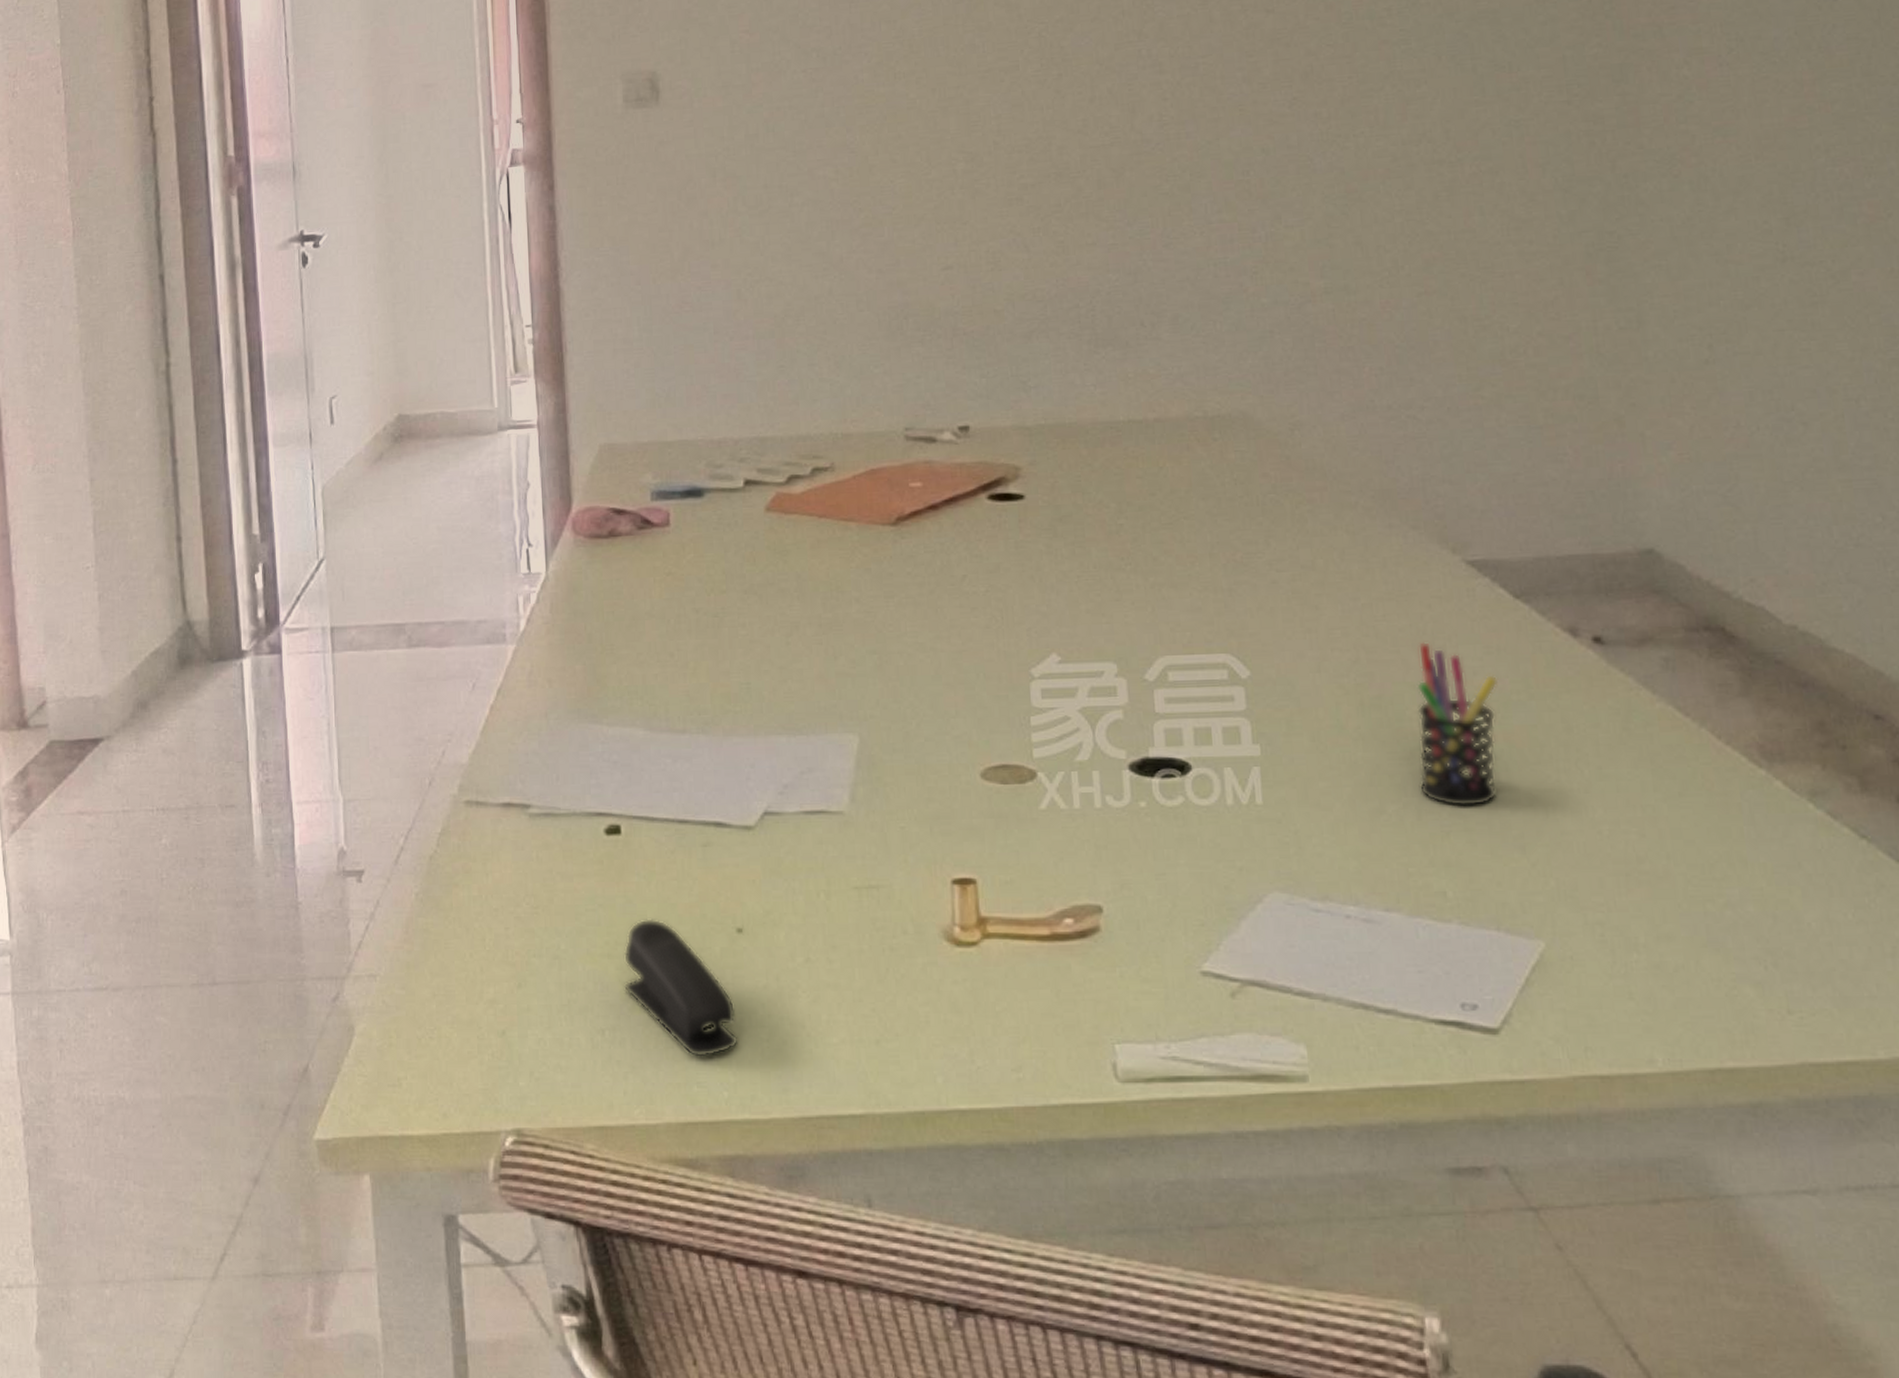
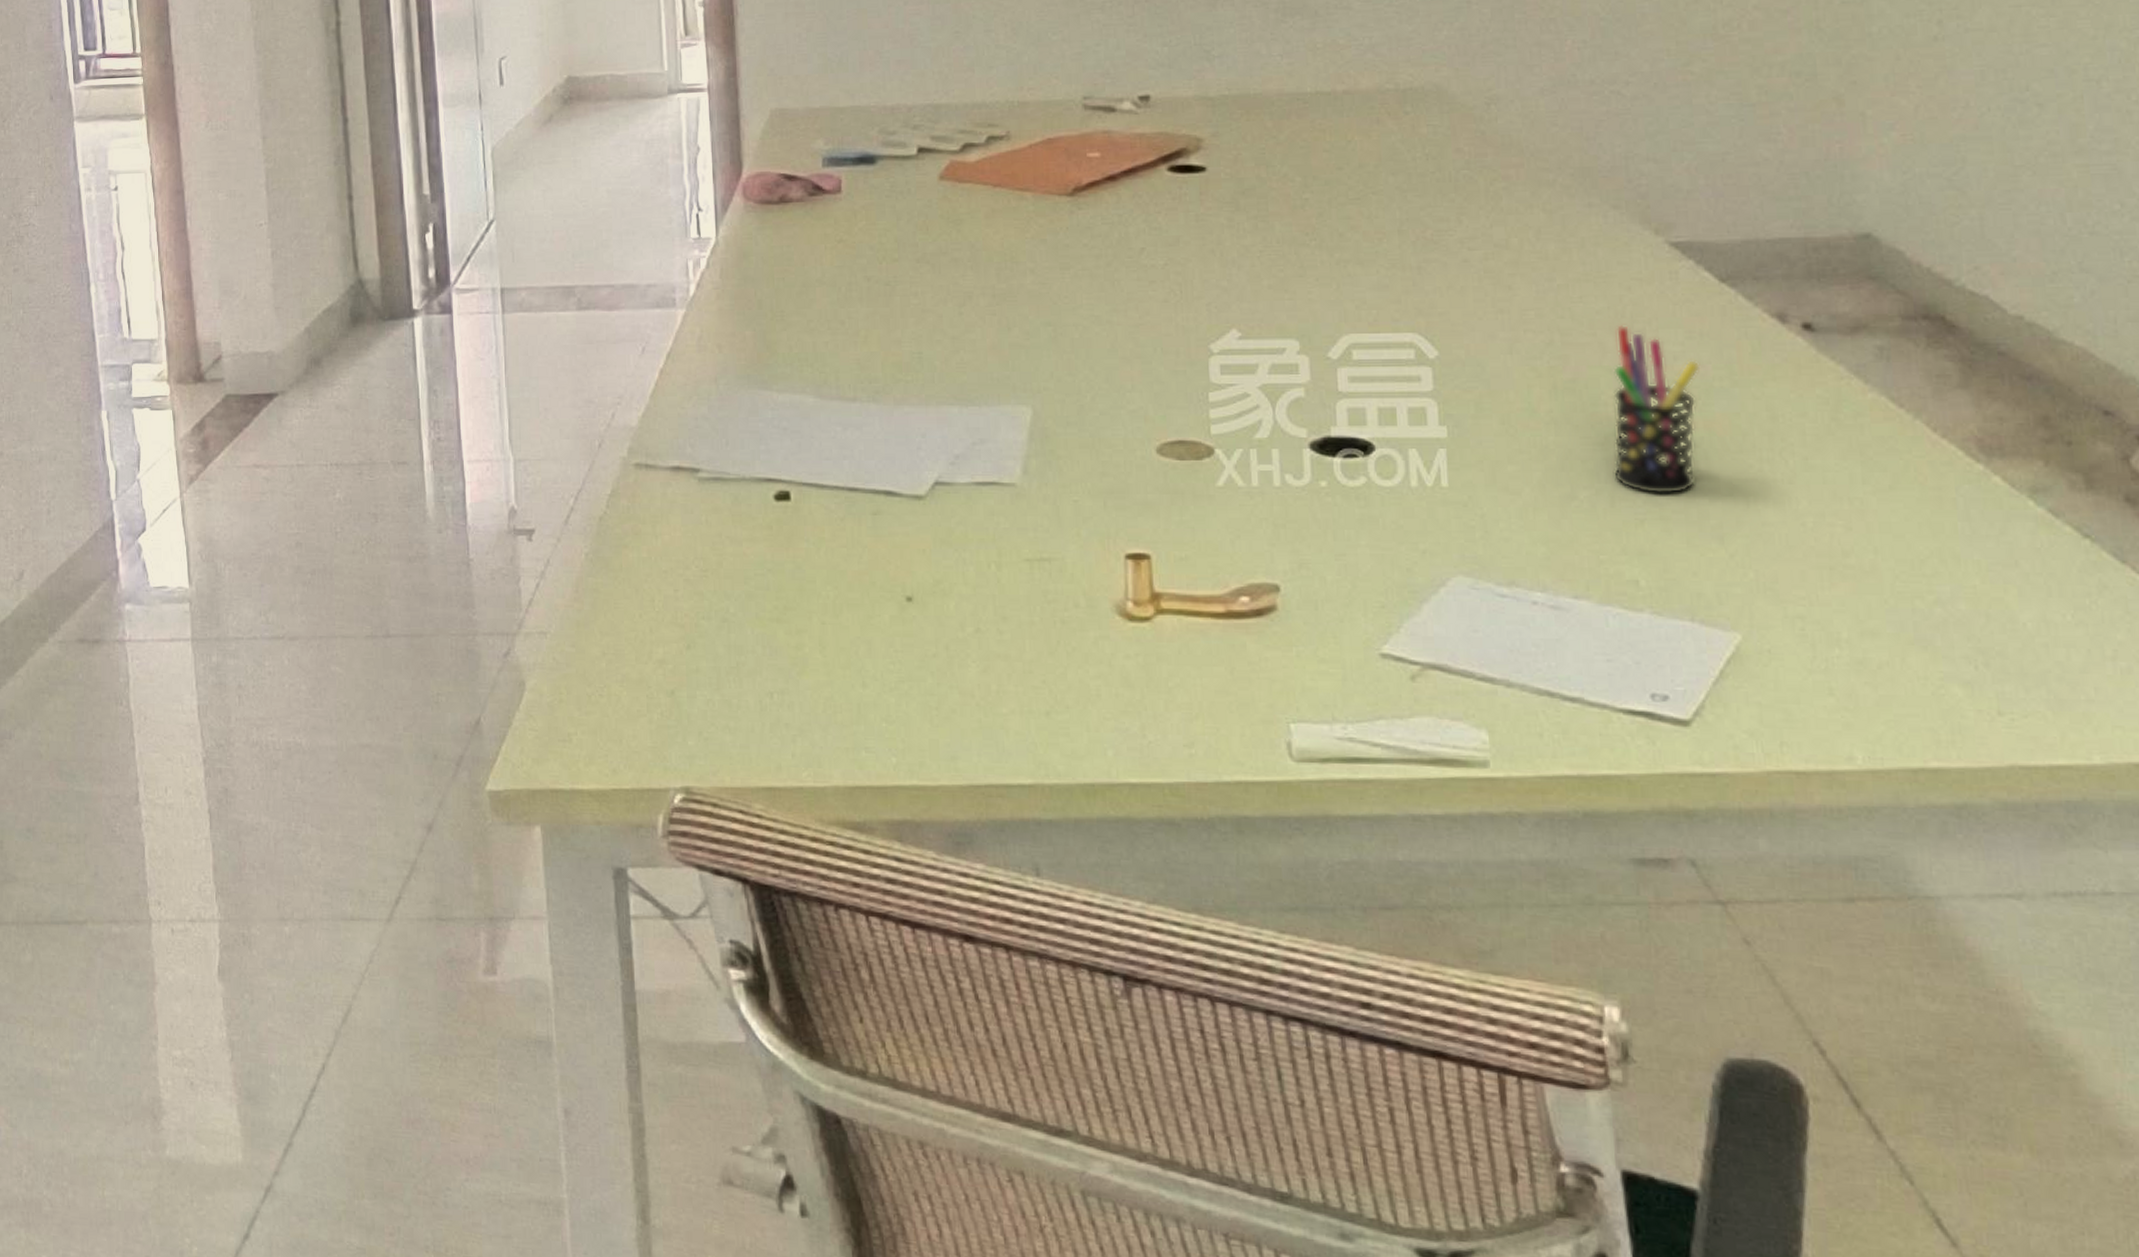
stapler: present [624,919,738,1057] -> none [793,585,907,723]

